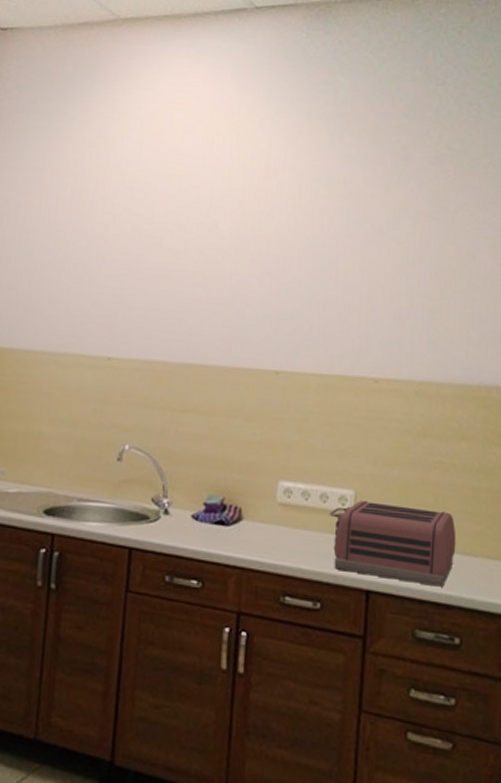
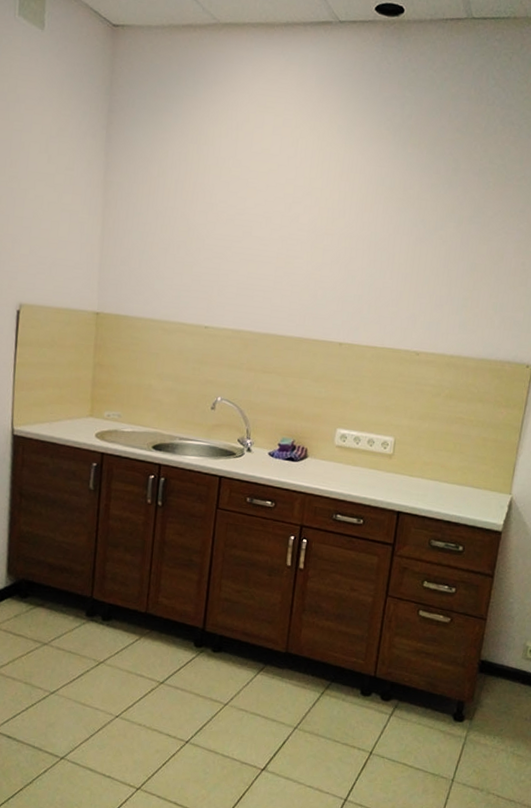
toaster: present [329,500,457,587] -> none [374,445,468,510]

